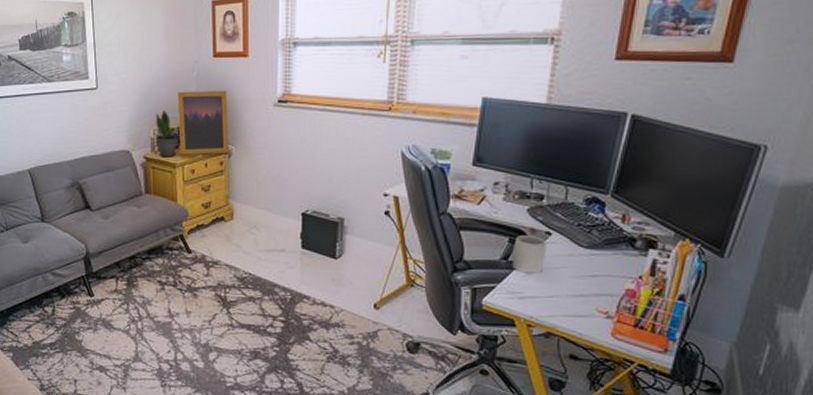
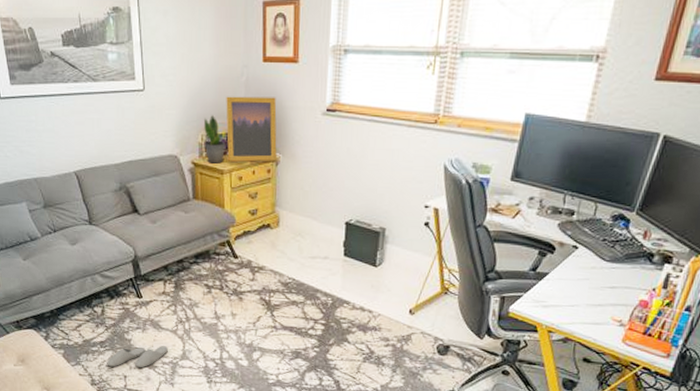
slippers: none [56,347,120,372] -> present [107,346,168,368]
mug: present [512,234,546,274] -> none [539,247,573,284]

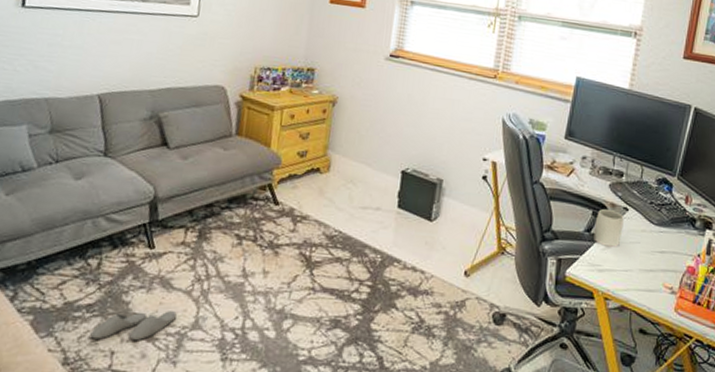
potted plant: present [204,115,226,164] -> none [257,49,281,99]
picture frame: present [226,96,277,162] -> none [280,31,340,102]
mug: none [539,247,573,284] -> present [594,208,624,247]

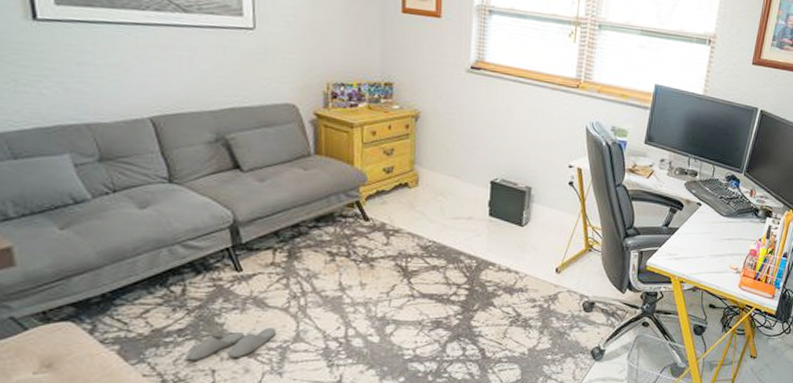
mug: present [594,208,624,247] -> none [671,205,697,238]

